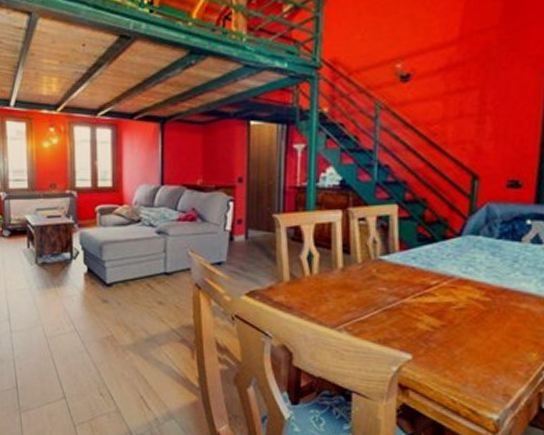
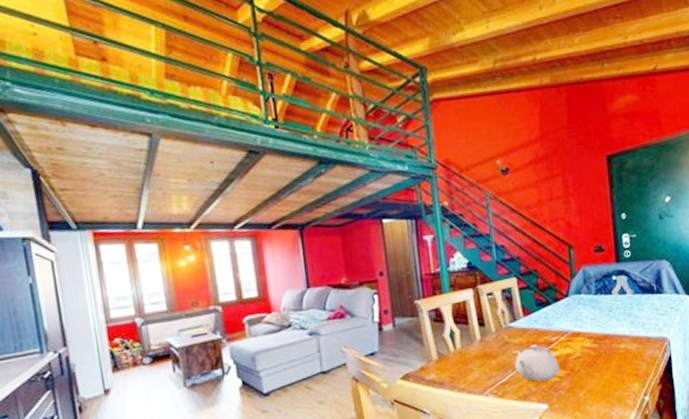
teapot: none [379,285,435,329] -> present [515,344,560,382]

